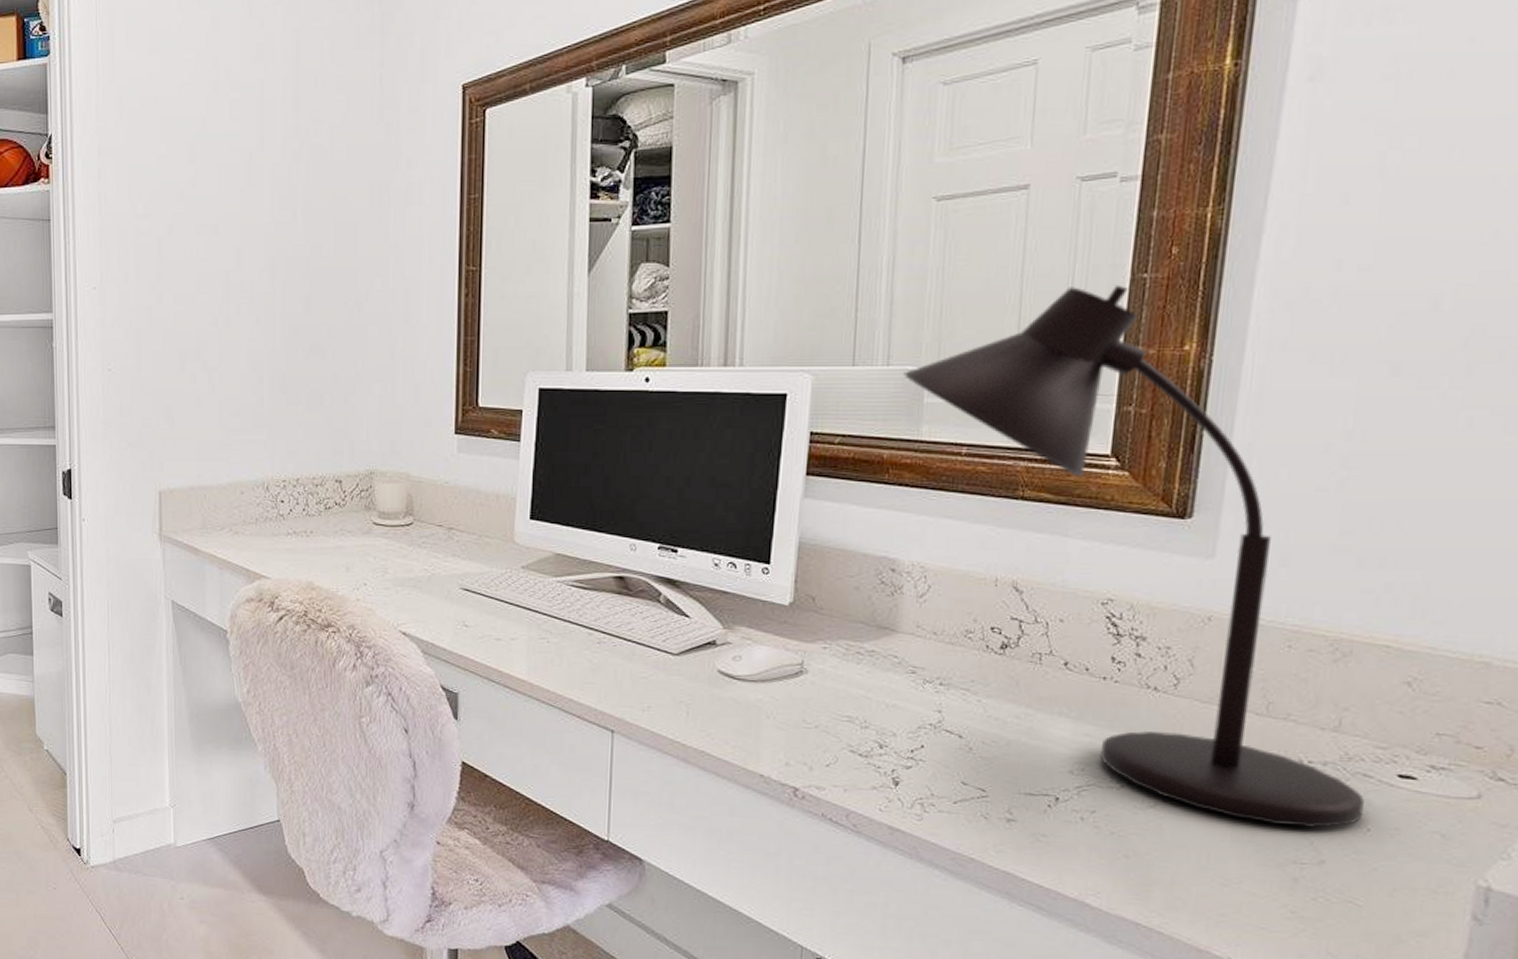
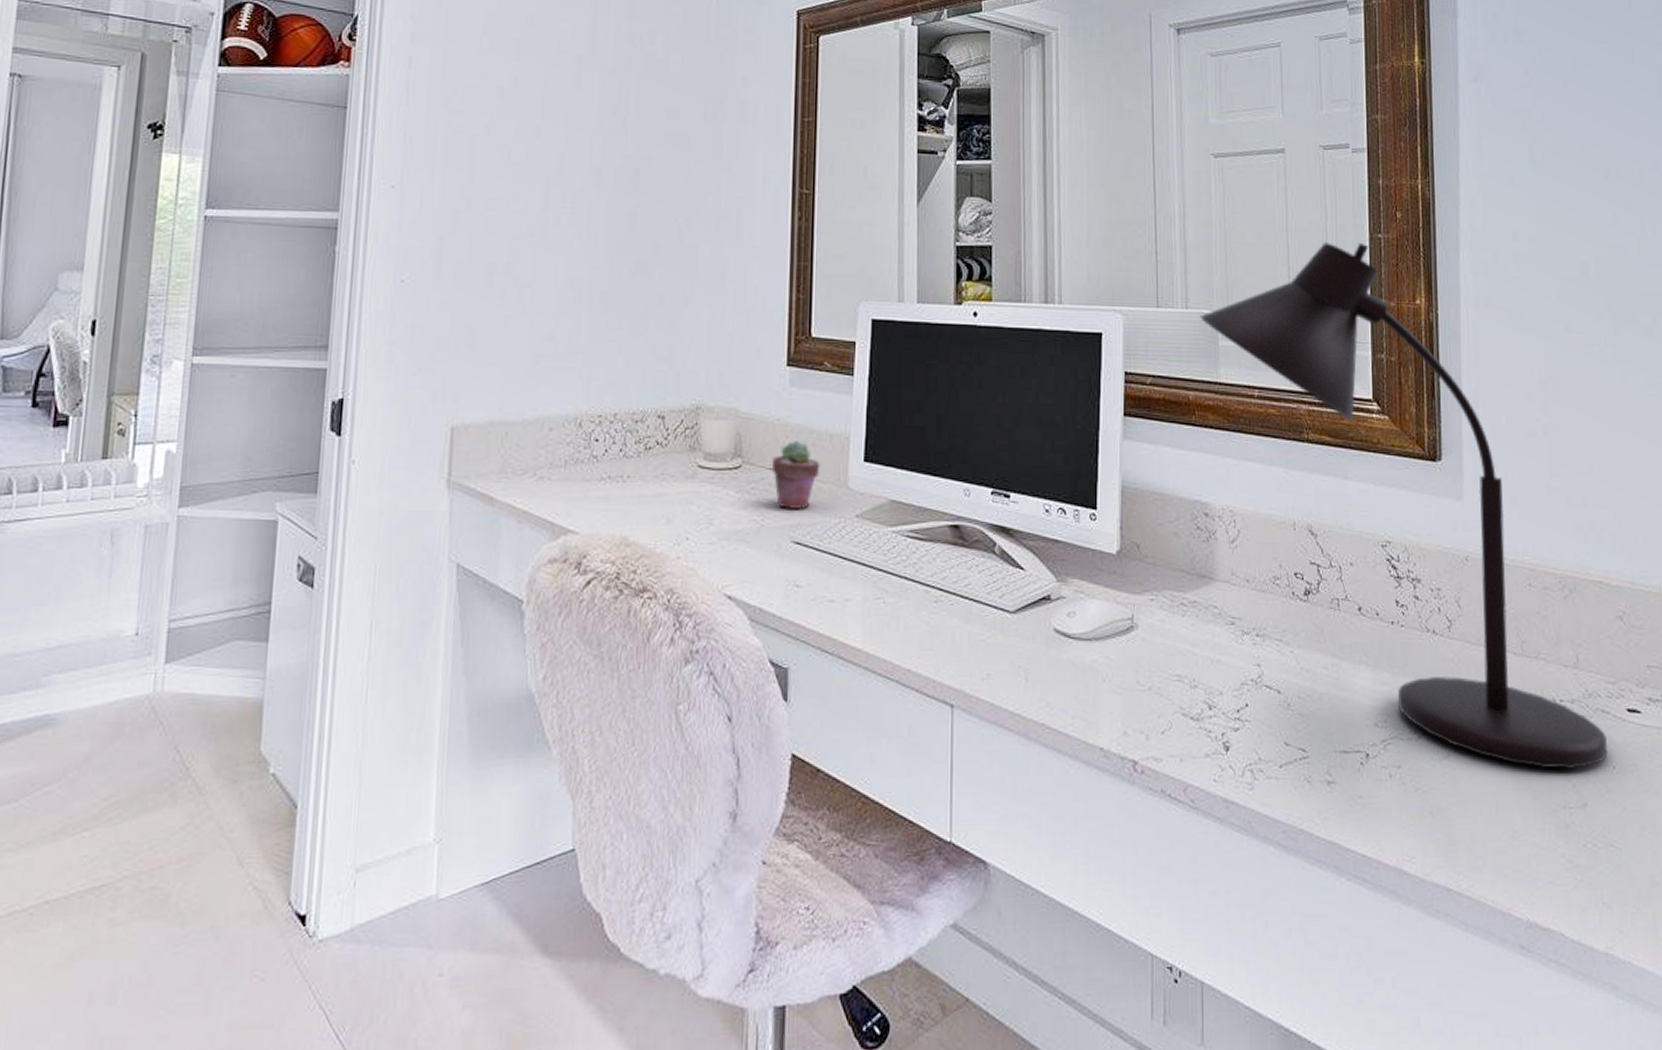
potted succulent: none [441,501,488,560] -> present [771,441,821,509]

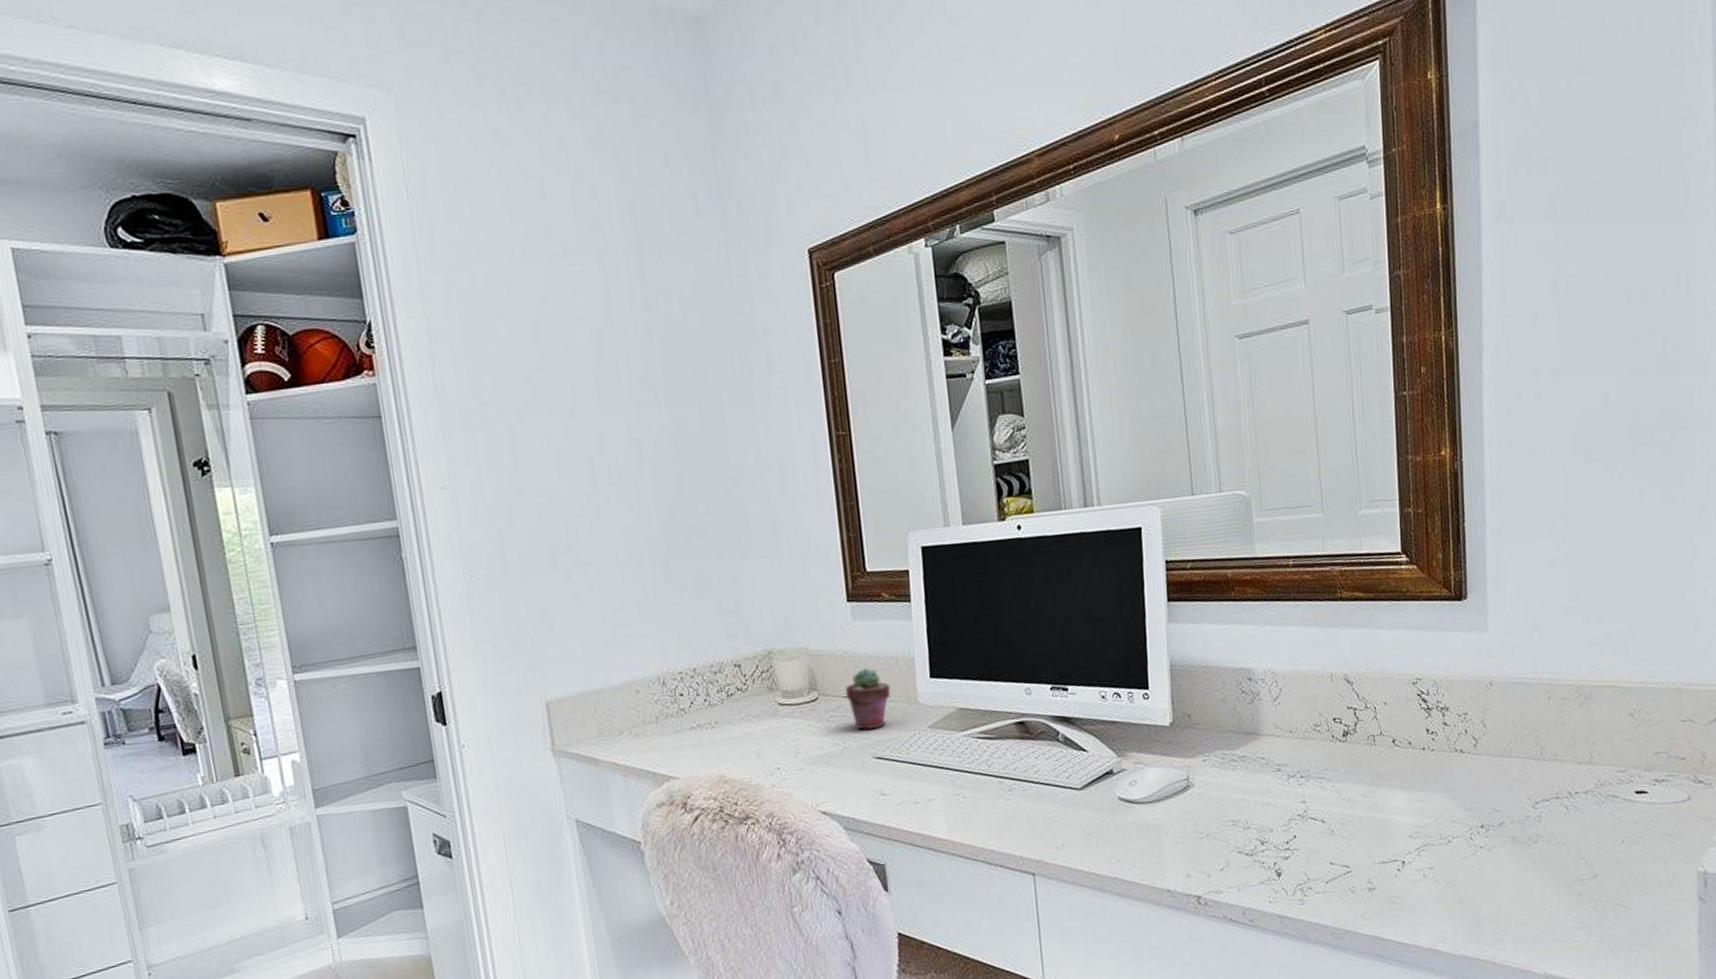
desk lamp: present [1200,242,1607,769] -> none [1234,403,1617,851]

